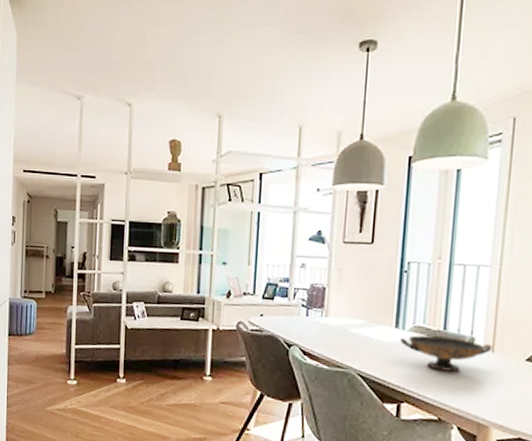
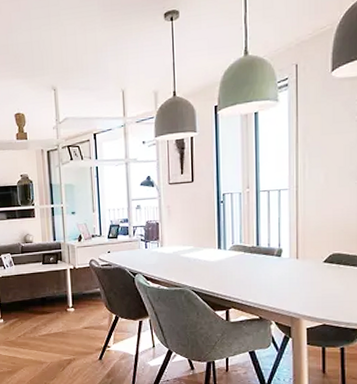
decorative bowl: present [400,335,492,372] -> none [223,251,297,279]

